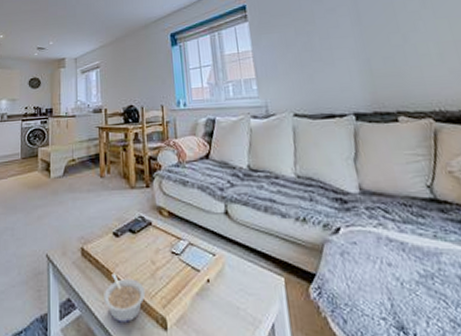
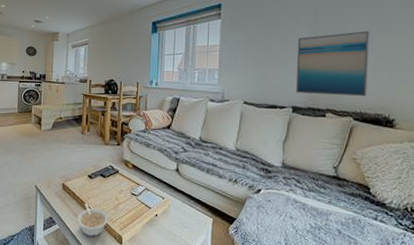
wall art: none [341,14,442,96] -> present [295,30,370,97]

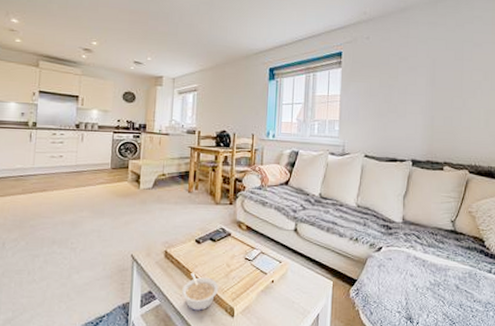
wall art: present [295,30,370,97] -> none [415,84,482,150]

